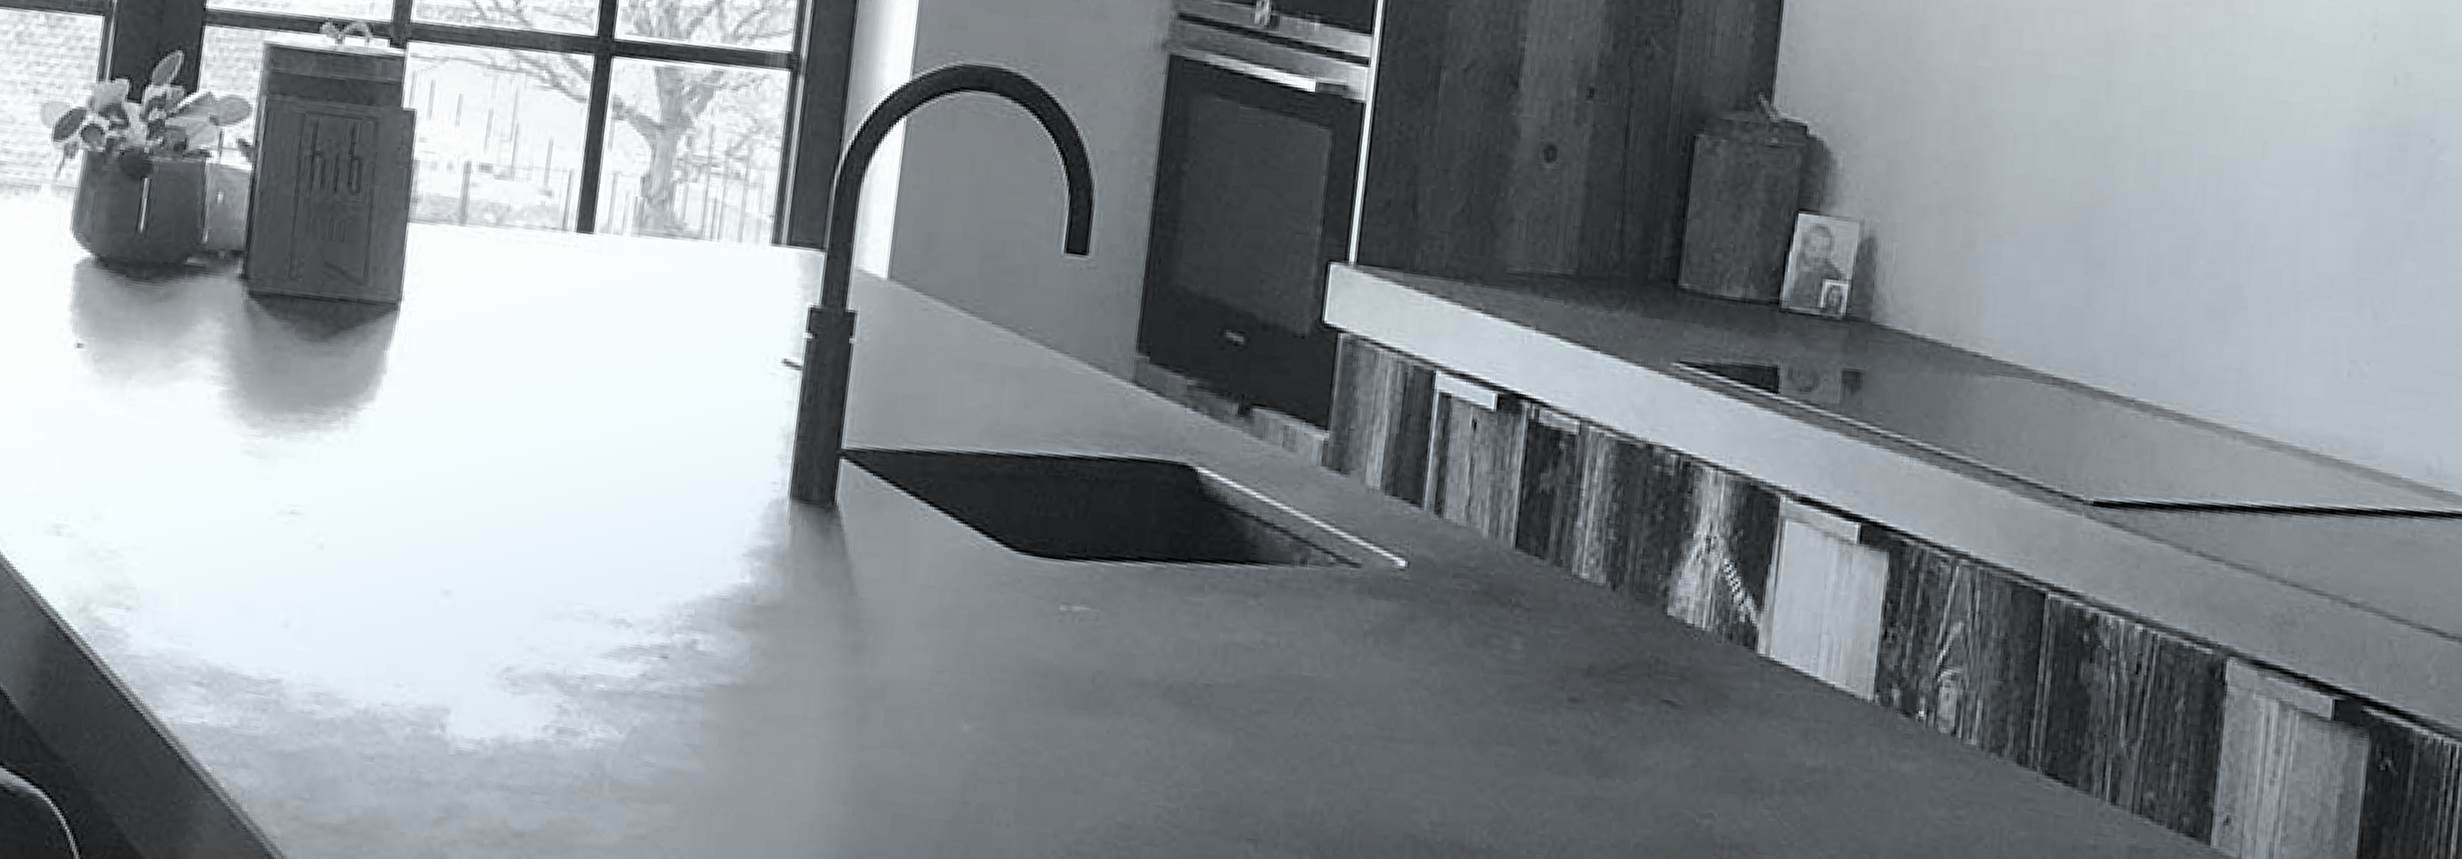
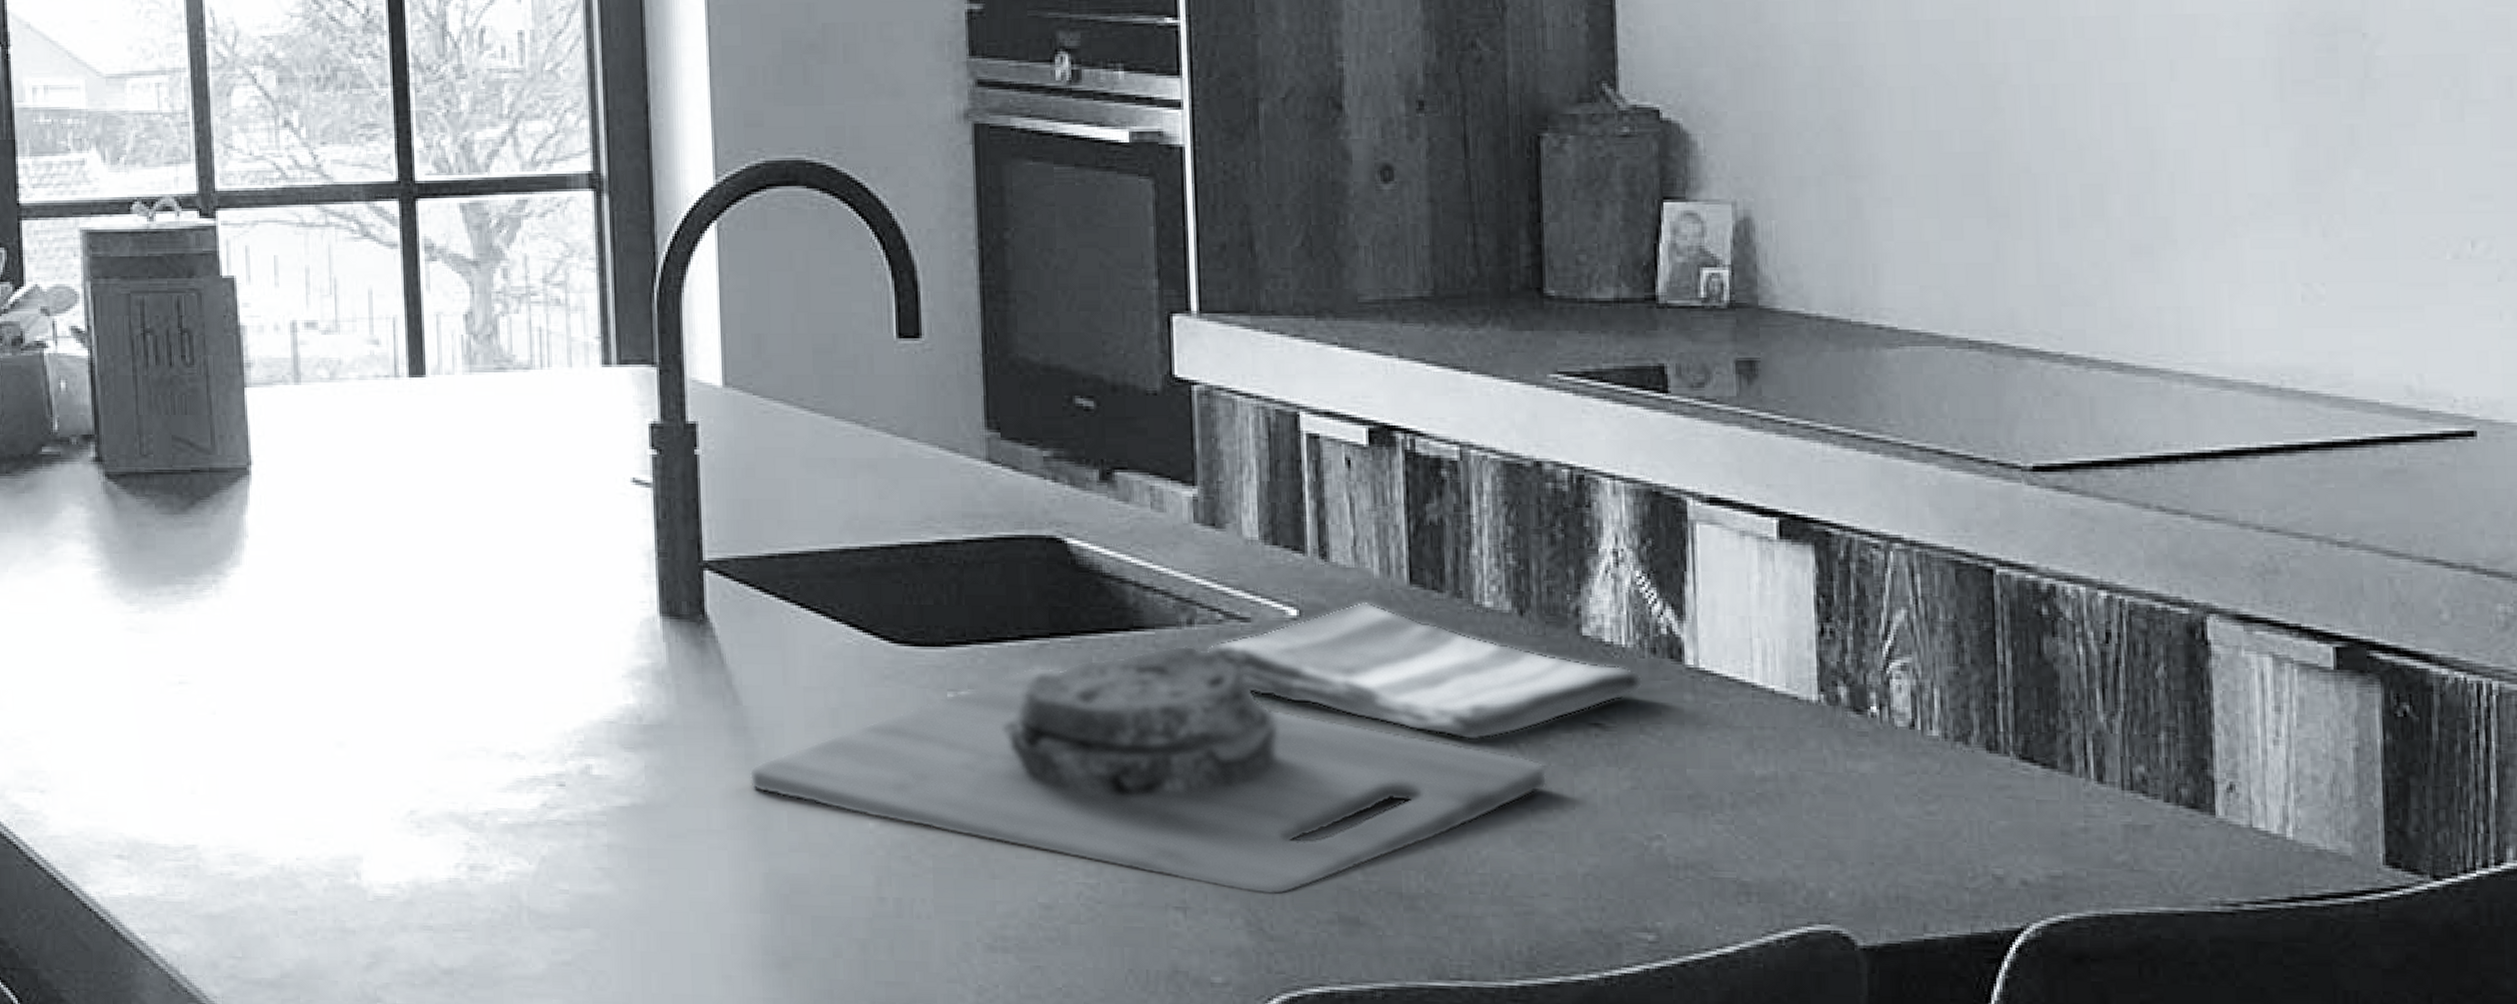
cutting board: none [853,583,1617,838] -> present [750,644,1548,896]
dish towel: none [1313,559,1717,706] -> present [1205,601,1643,741]

